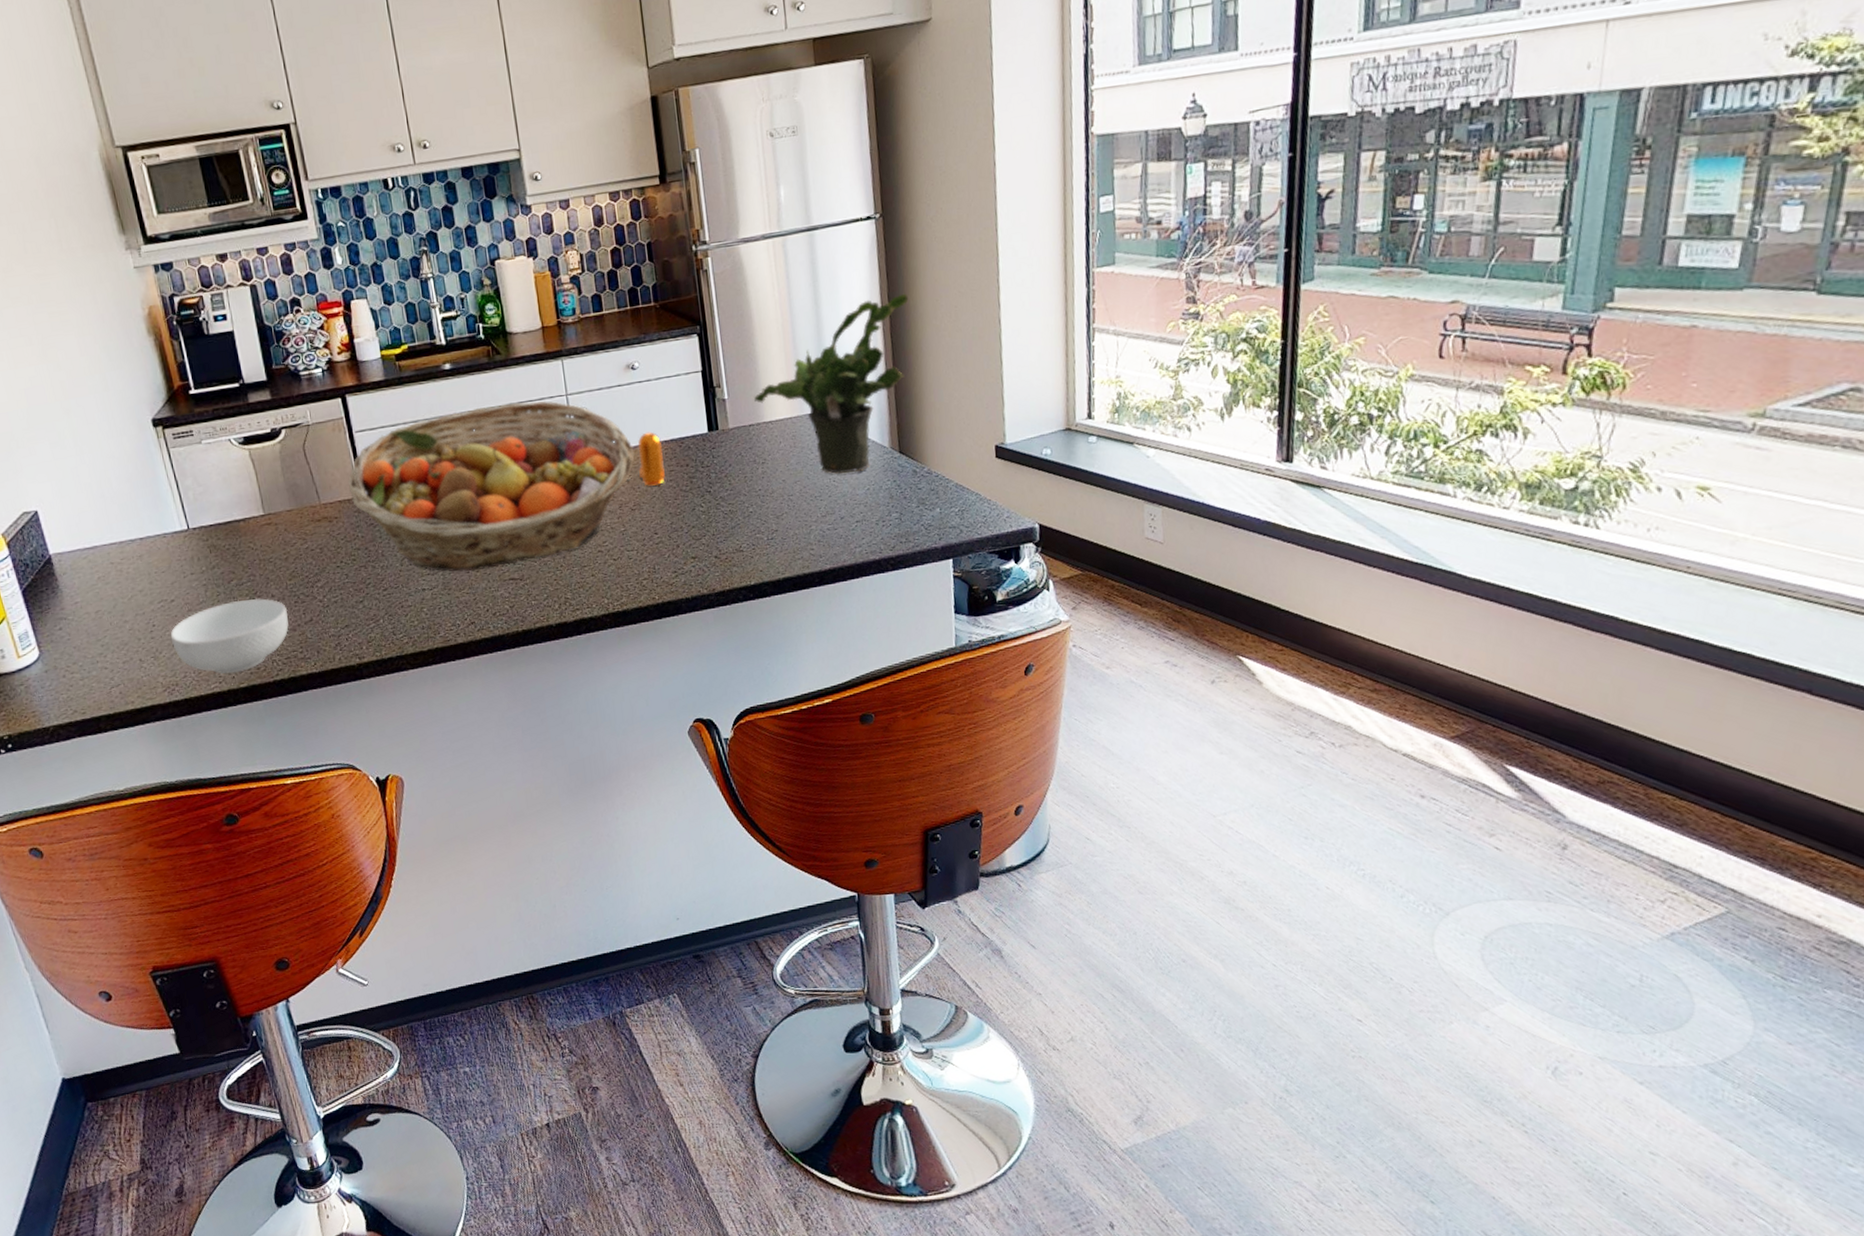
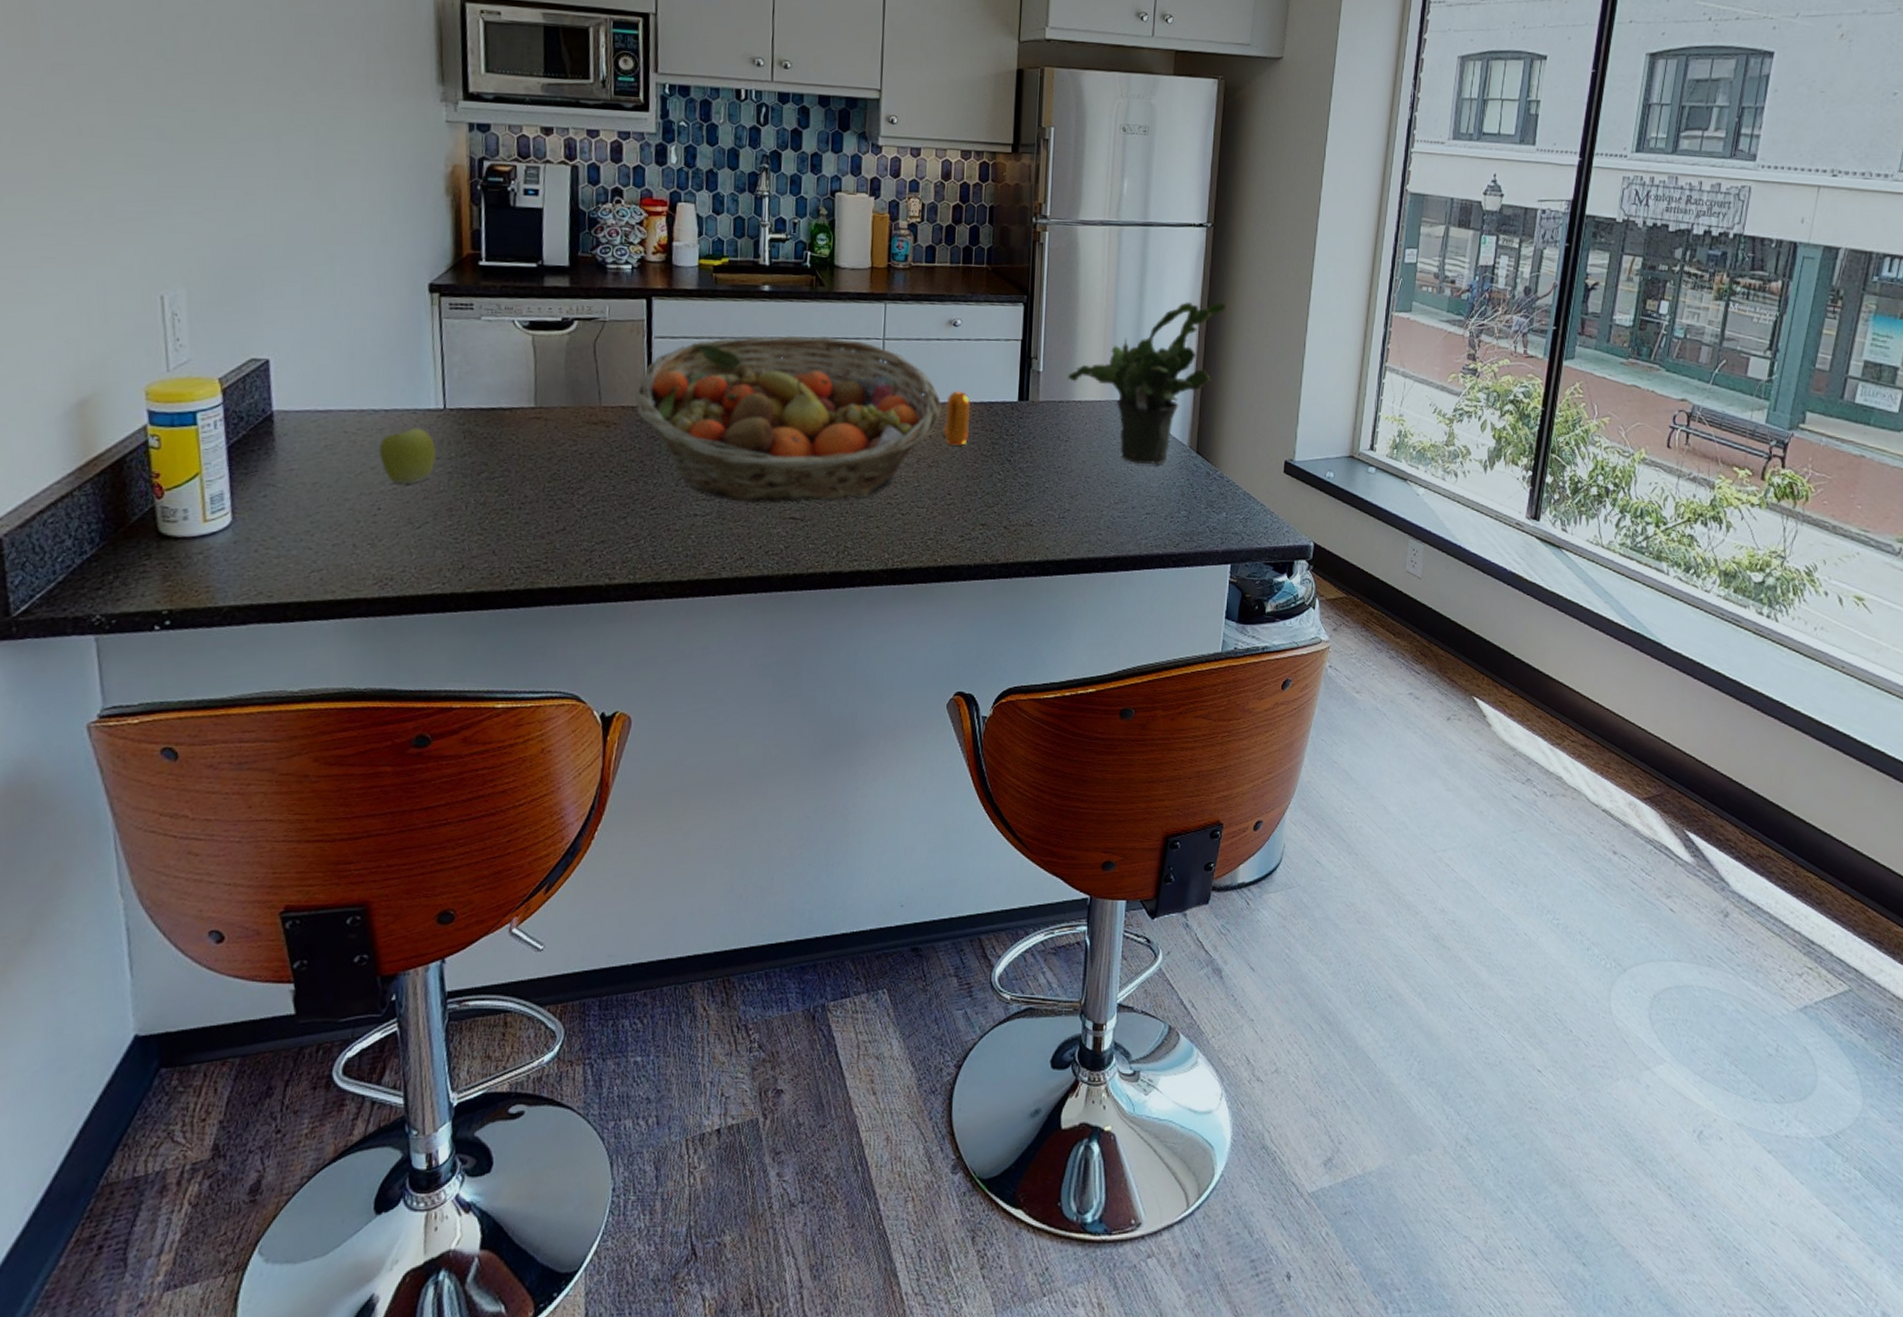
apple: none [142,549,191,601] -> present [378,427,437,485]
cereal bowl: present [170,598,289,675] -> none [396,495,540,576]

